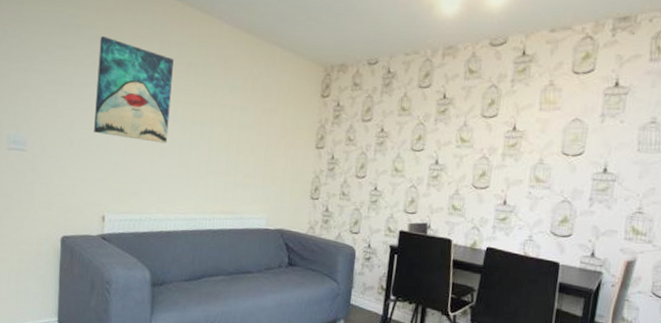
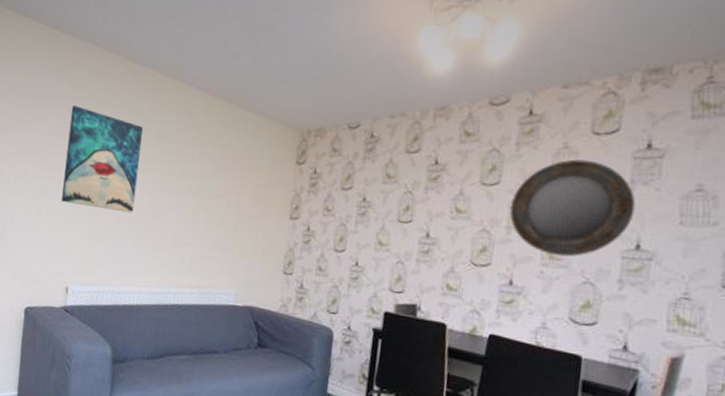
home mirror: none [505,95,605,180] -> present [509,159,636,257]

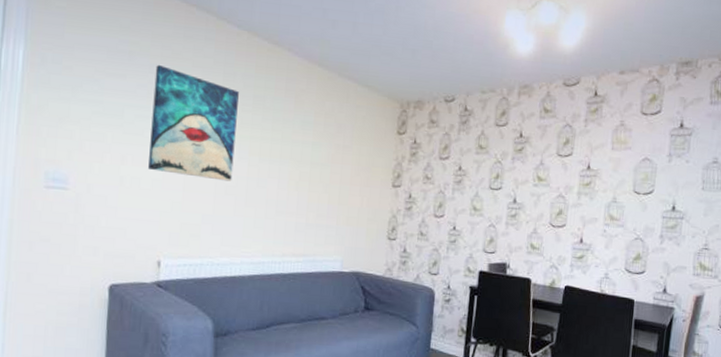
home mirror: present [509,159,636,257] -> none [580,135,672,218]

